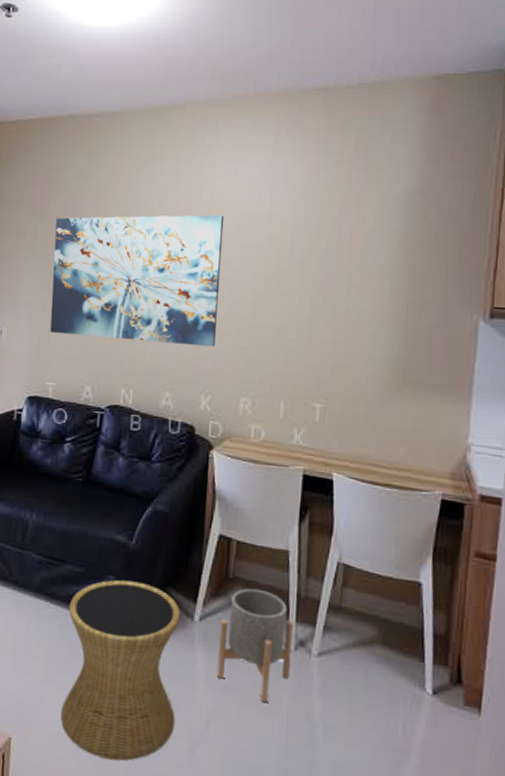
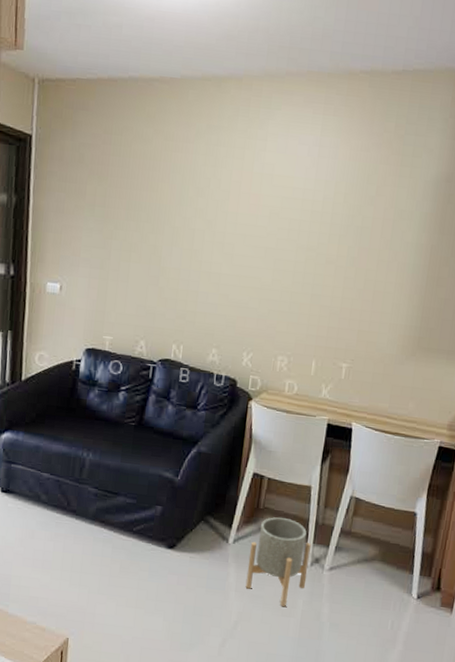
wall art: present [50,215,225,347] -> none [108,180,273,310]
side table: present [61,580,181,761] -> none [112,509,218,654]

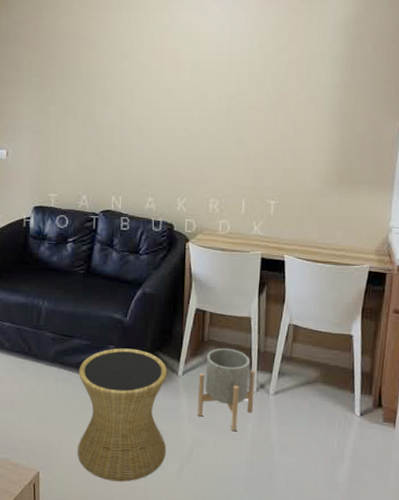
side table: none [112,509,218,654] -> present [77,348,168,482]

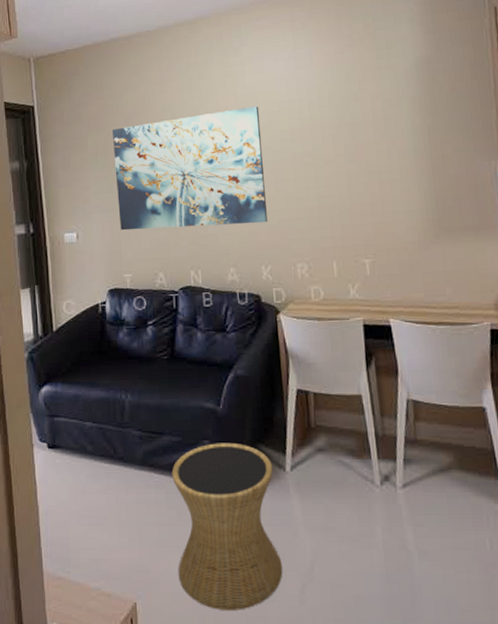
wall art: none [48,45,193,159] -> present [113,106,267,231]
planter: present [197,348,255,432] -> none [309,434,380,538]

